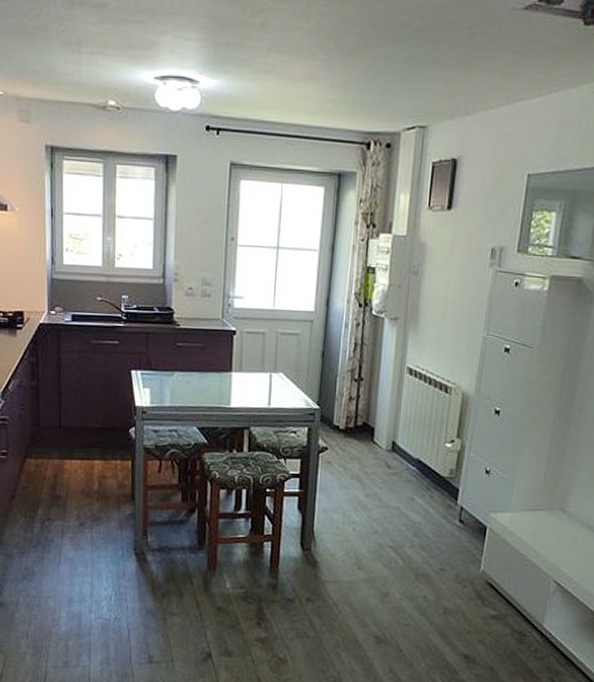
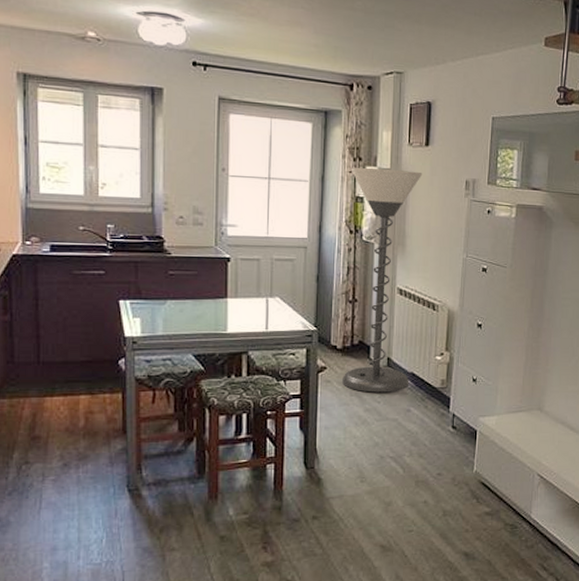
floor lamp: none [343,234,443,479] -> present [342,167,423,393]

